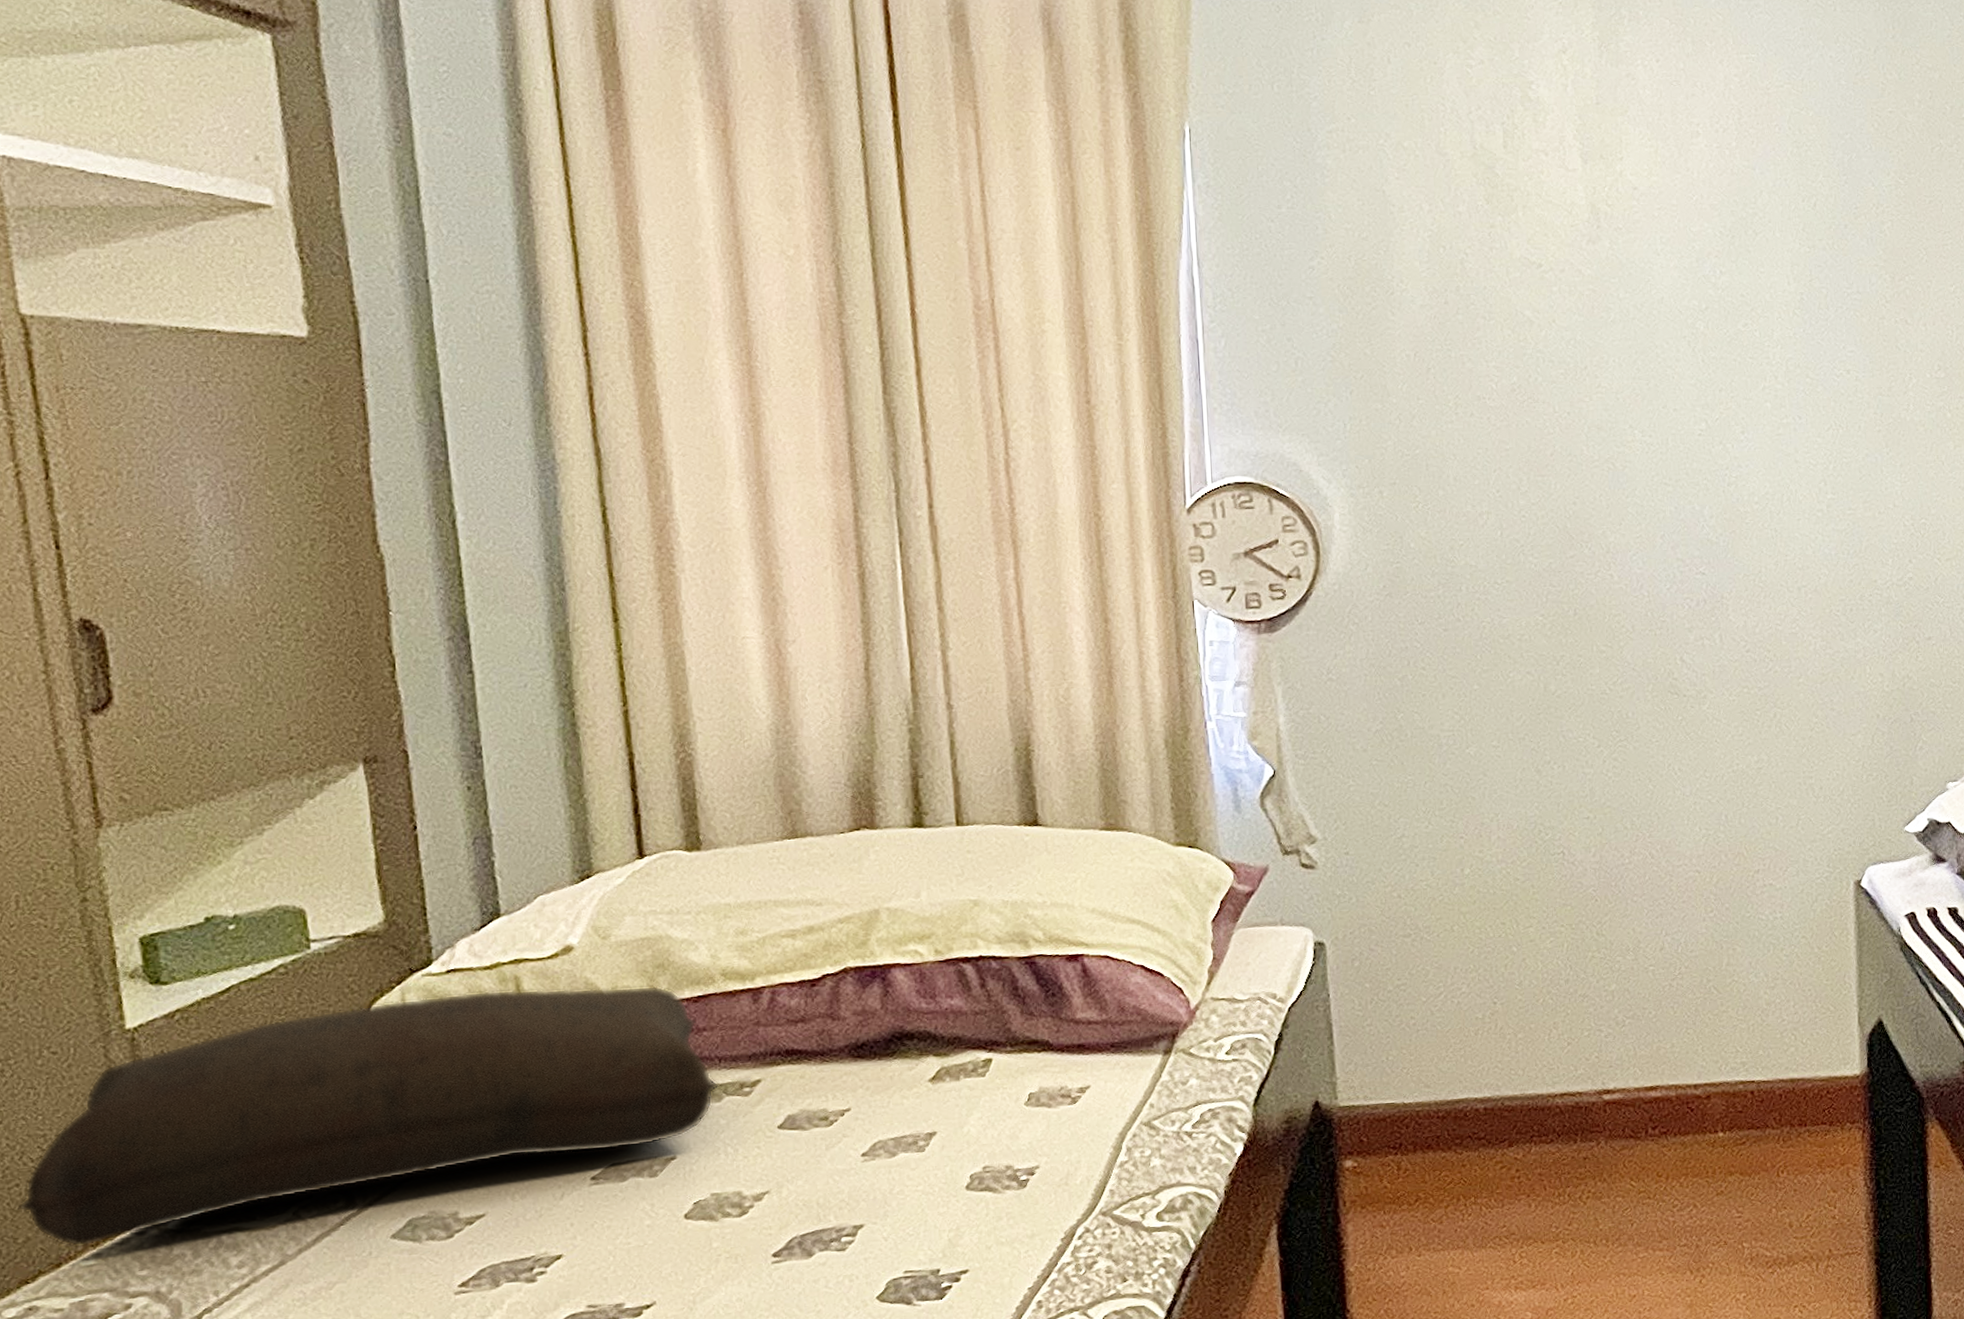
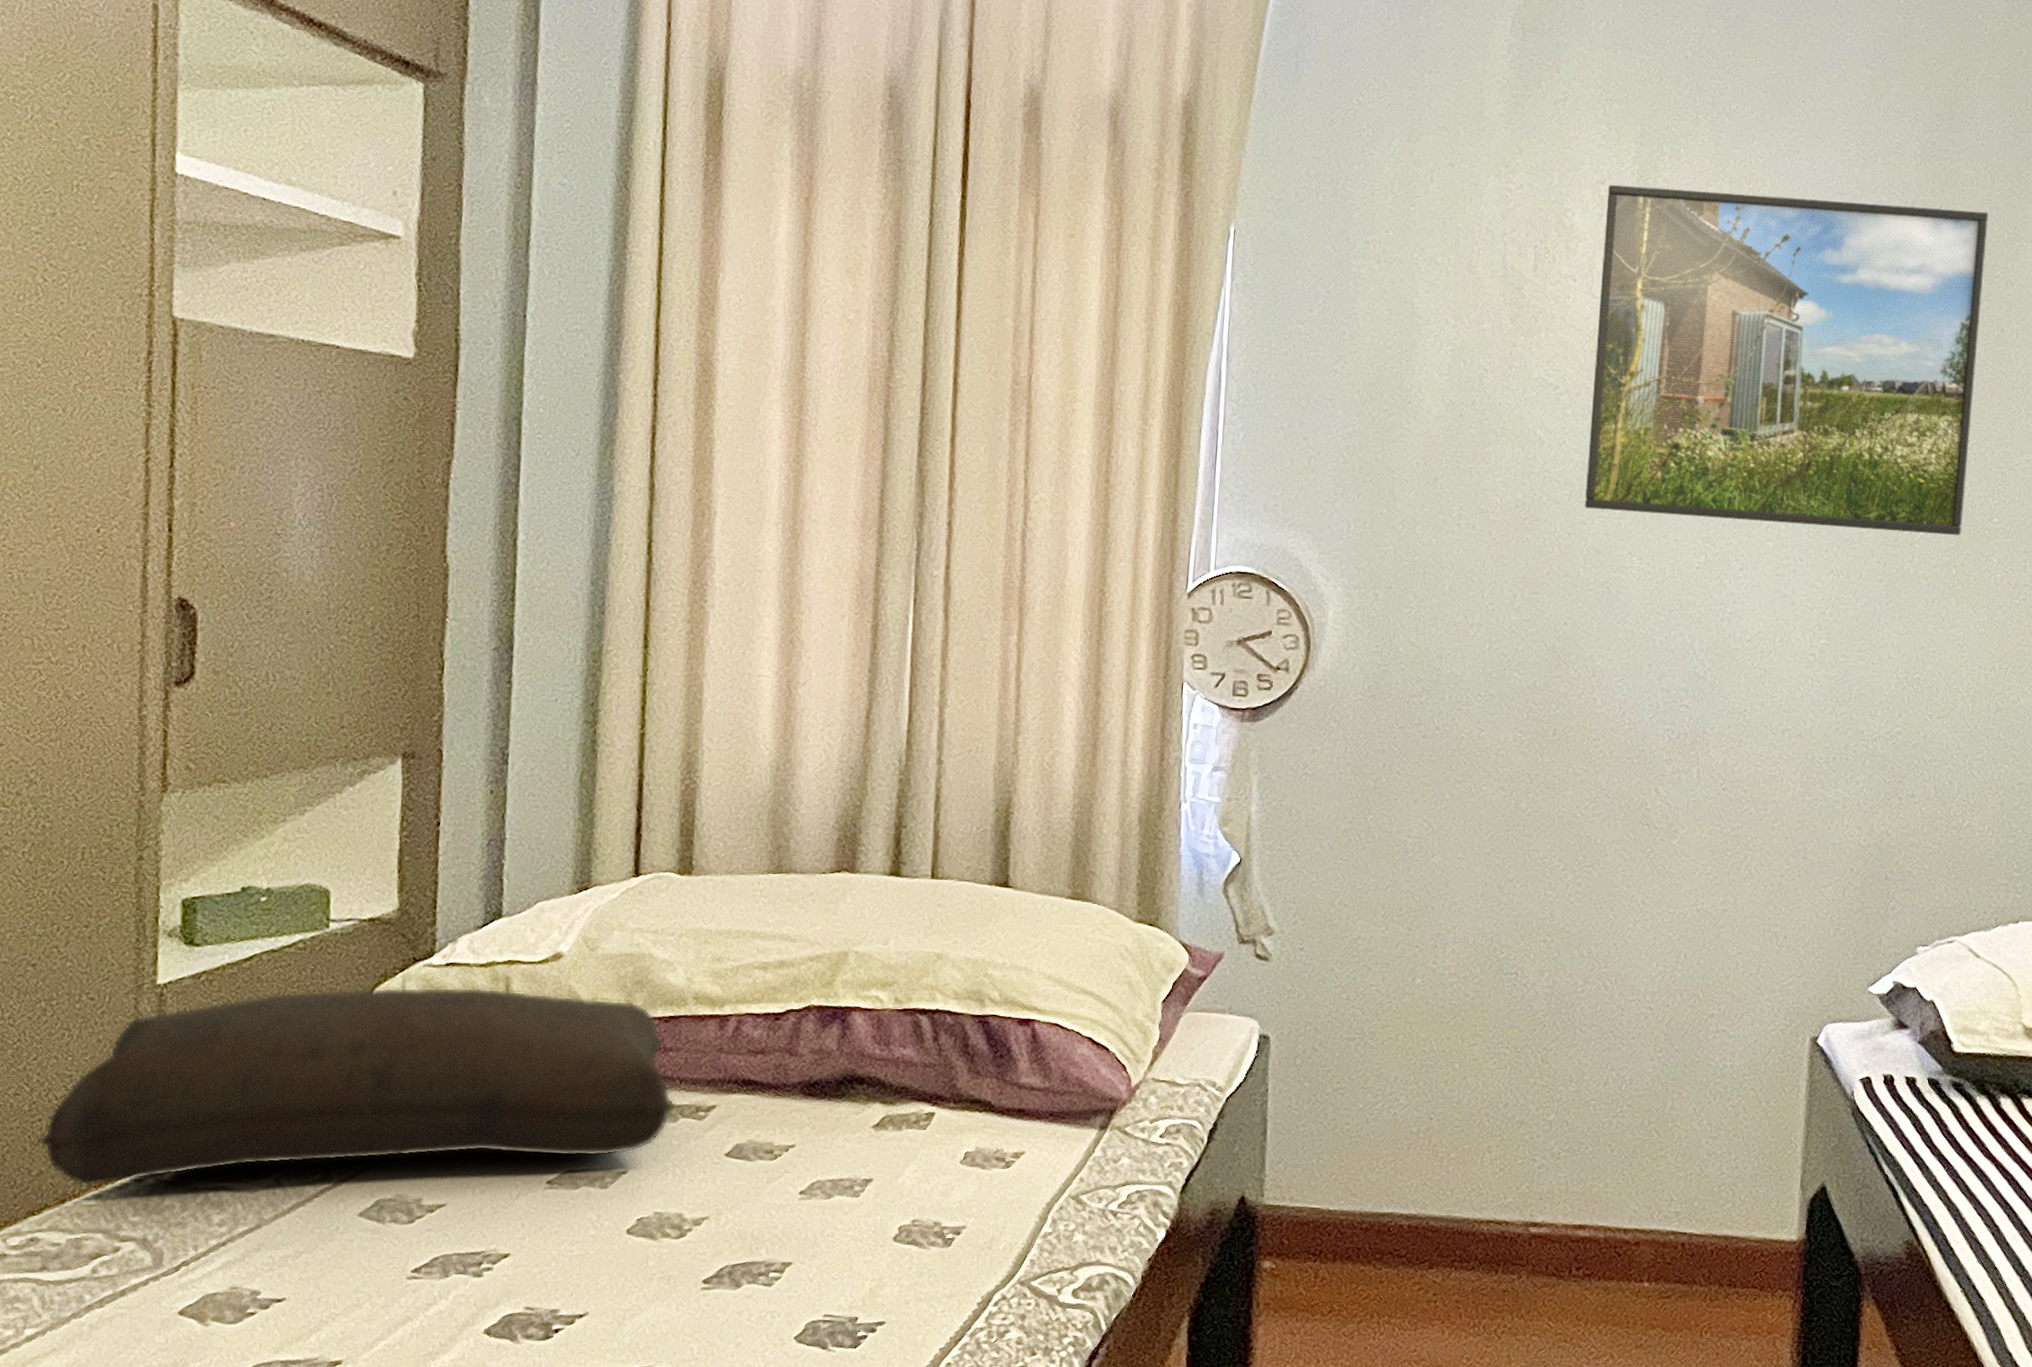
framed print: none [1570,52,1953,386] -> present [1585,184,1989,535]

